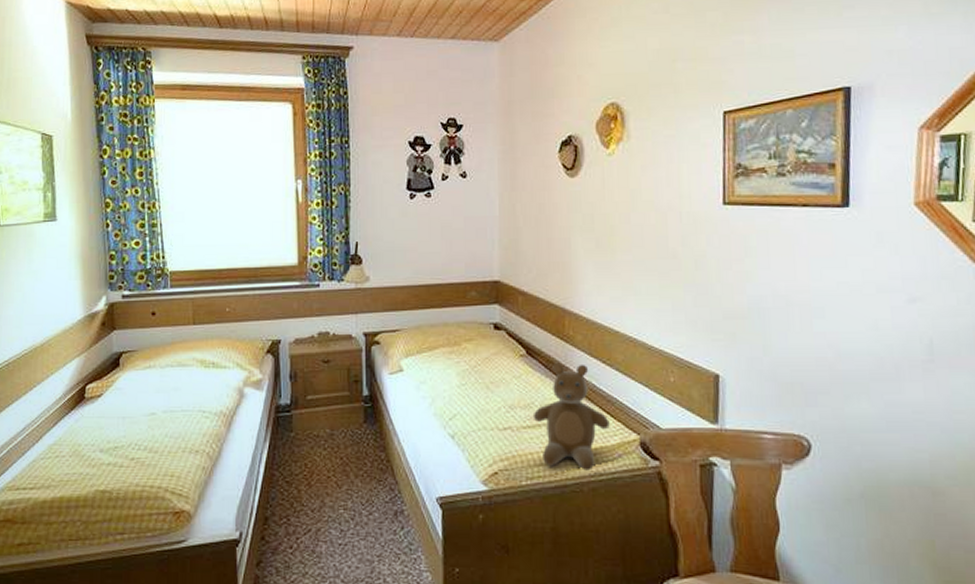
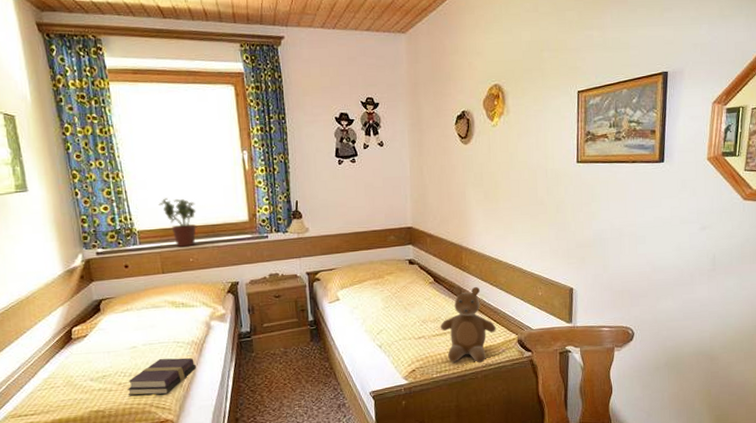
book: none [140,430,224,477] -> present [127,358,197,396]
potted plant: none [196,233,238,294] -> present [158,198,196,248]

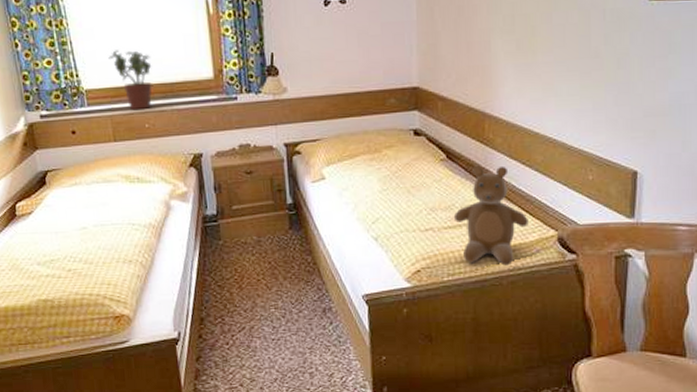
book: present [127,358,197,396] -> none [77,242,155,286]

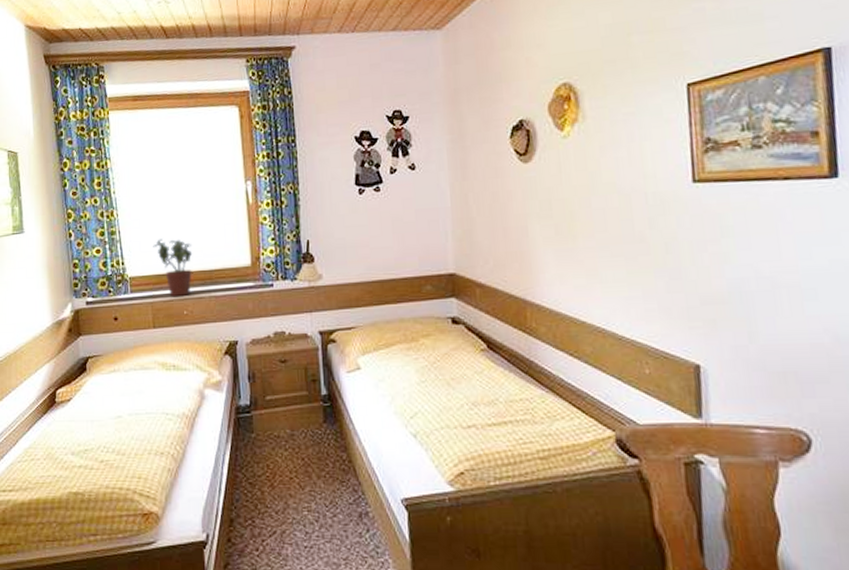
teddy bear: present [453,165,529,266] -> none [497,356,581,470]

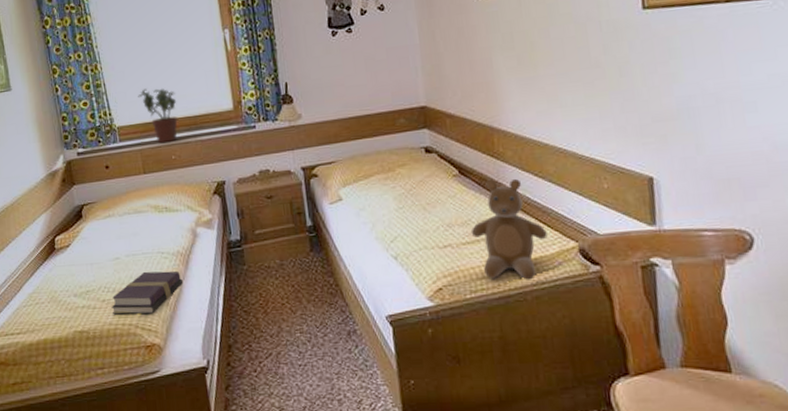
book: none [109,432,187,479] -> present [111,271,184,315]
teddy bear: none [497,356,581,470] -> present [471,178,547,280]

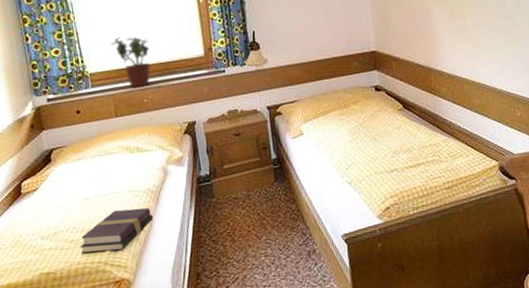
teddy bear: present [471,178,547,280] -> none [413,110,475,196]

